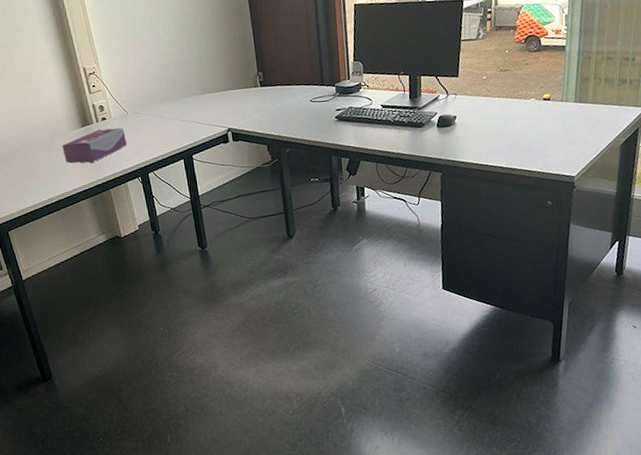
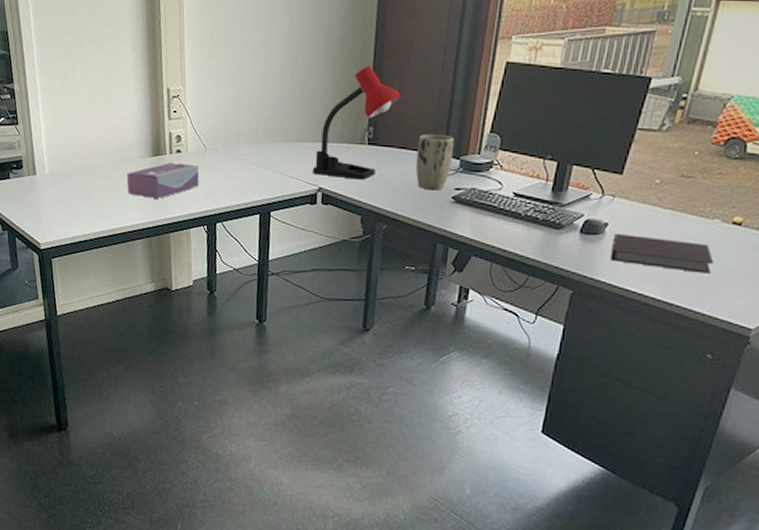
desk lamp: none [220,23,279,118] -> present [313,65,401,180]
plant pot: none [299,68,330,115] -> present [415,134,454,191]
notebook: none [462,118,537,145] -> present [610,233,714,274]

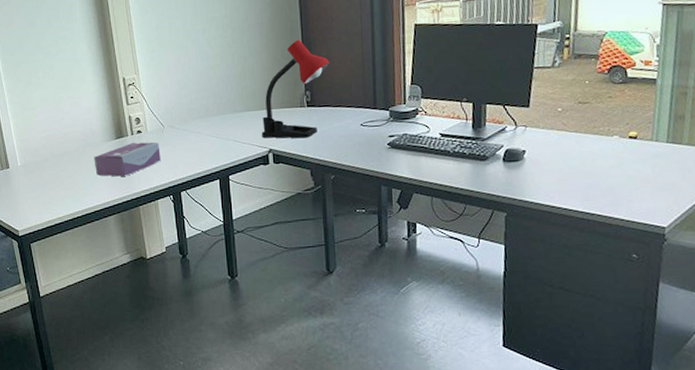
plant pot: present [415,134,454,191] -> none [350,90,383,140]
notebook: present [610,233,714,274] -> none [532,157,621,184]

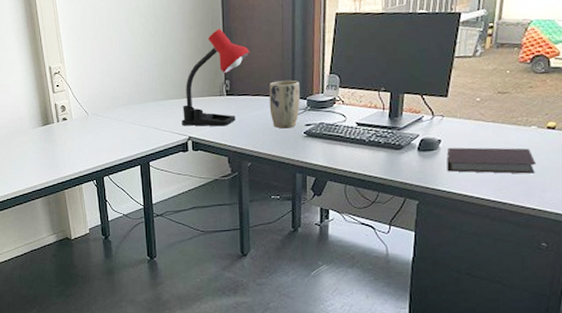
tissue box: present [94,142,161,177] -> none [22,129,85,162]
plant pot: none [350,90,383,140] -> present [269,80,300,129]
notebook: none [532,157,621,184] -> present [446,147,536,174]

